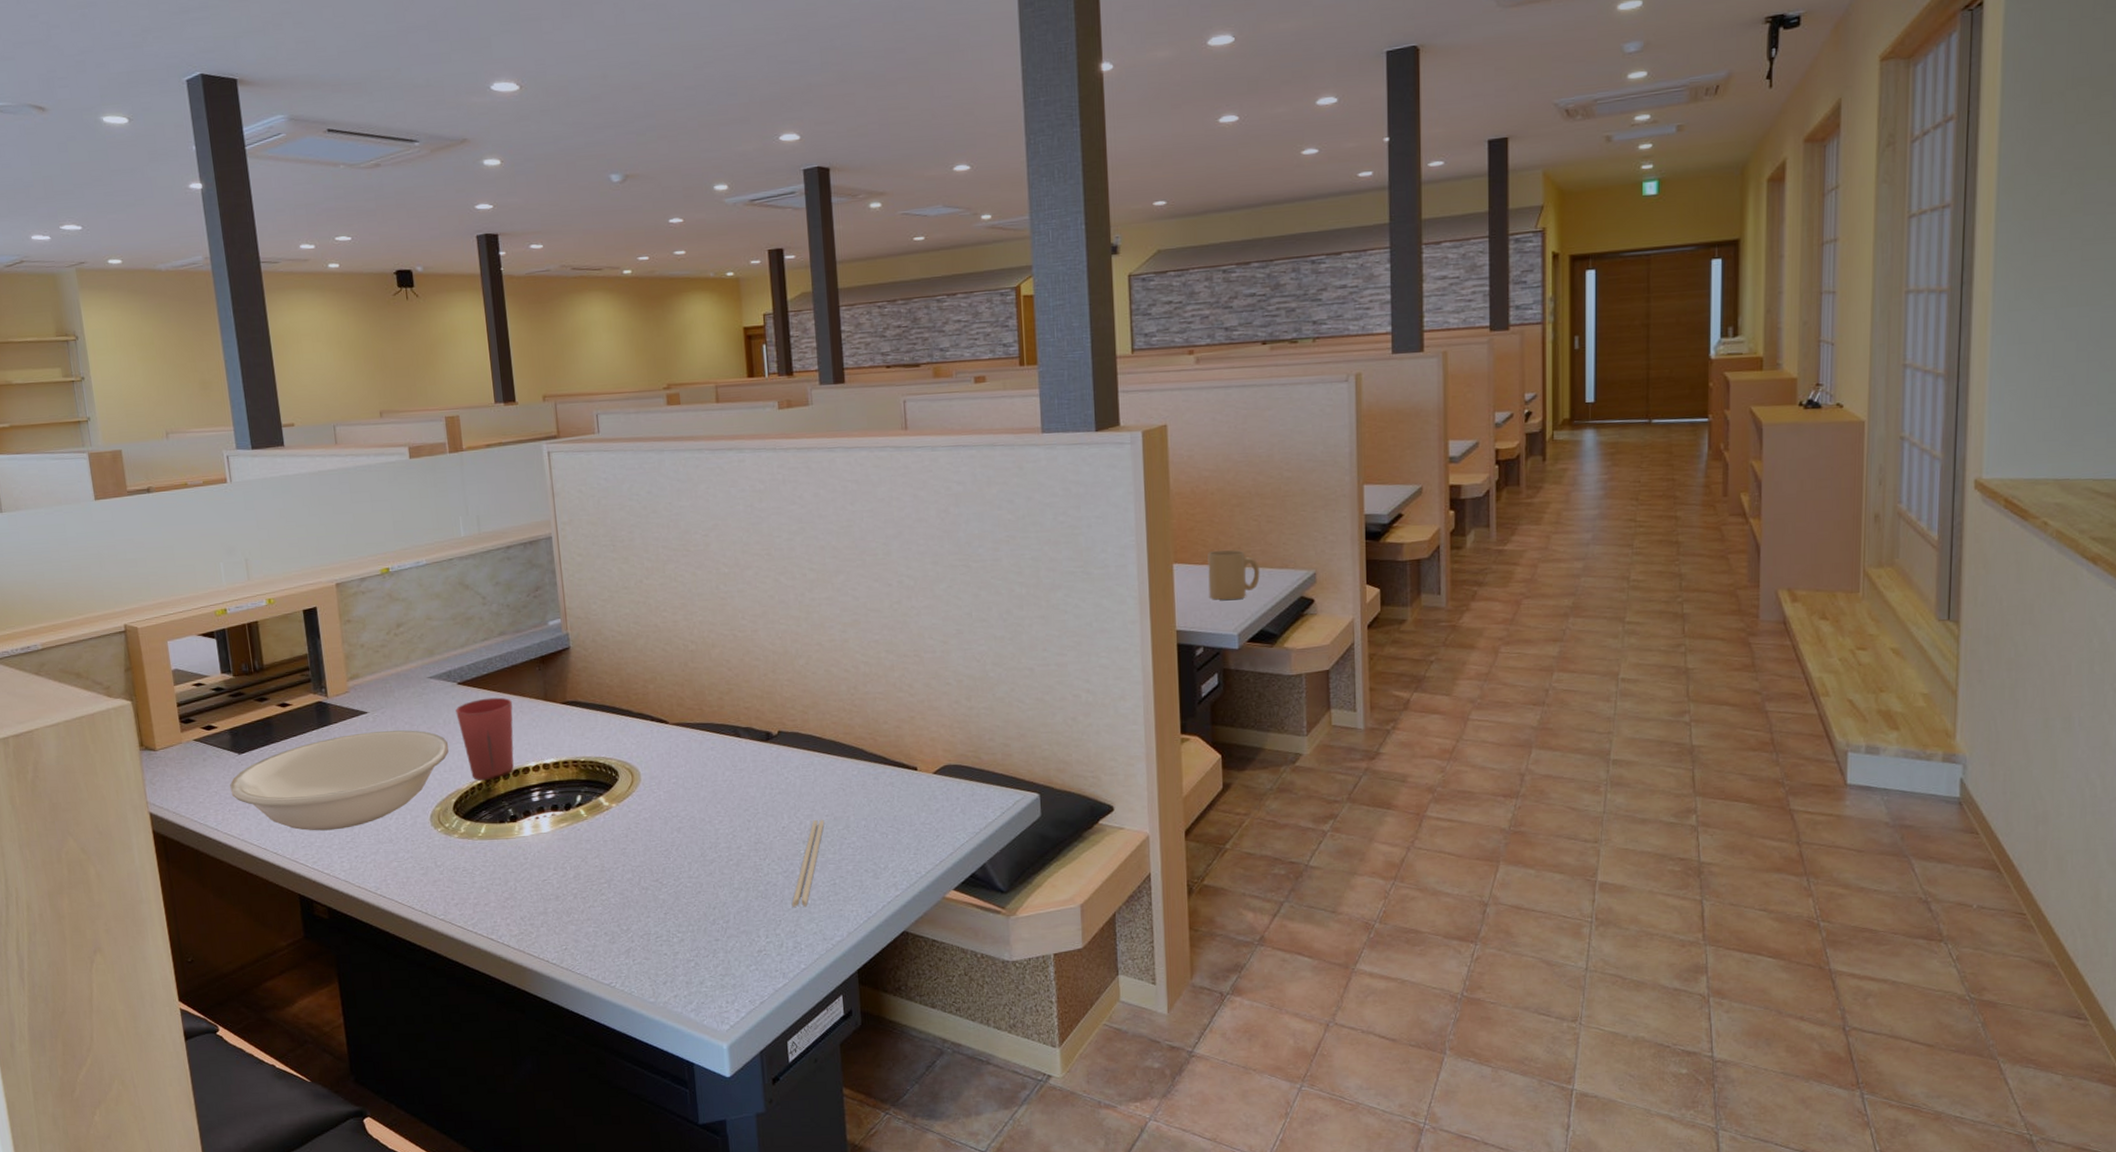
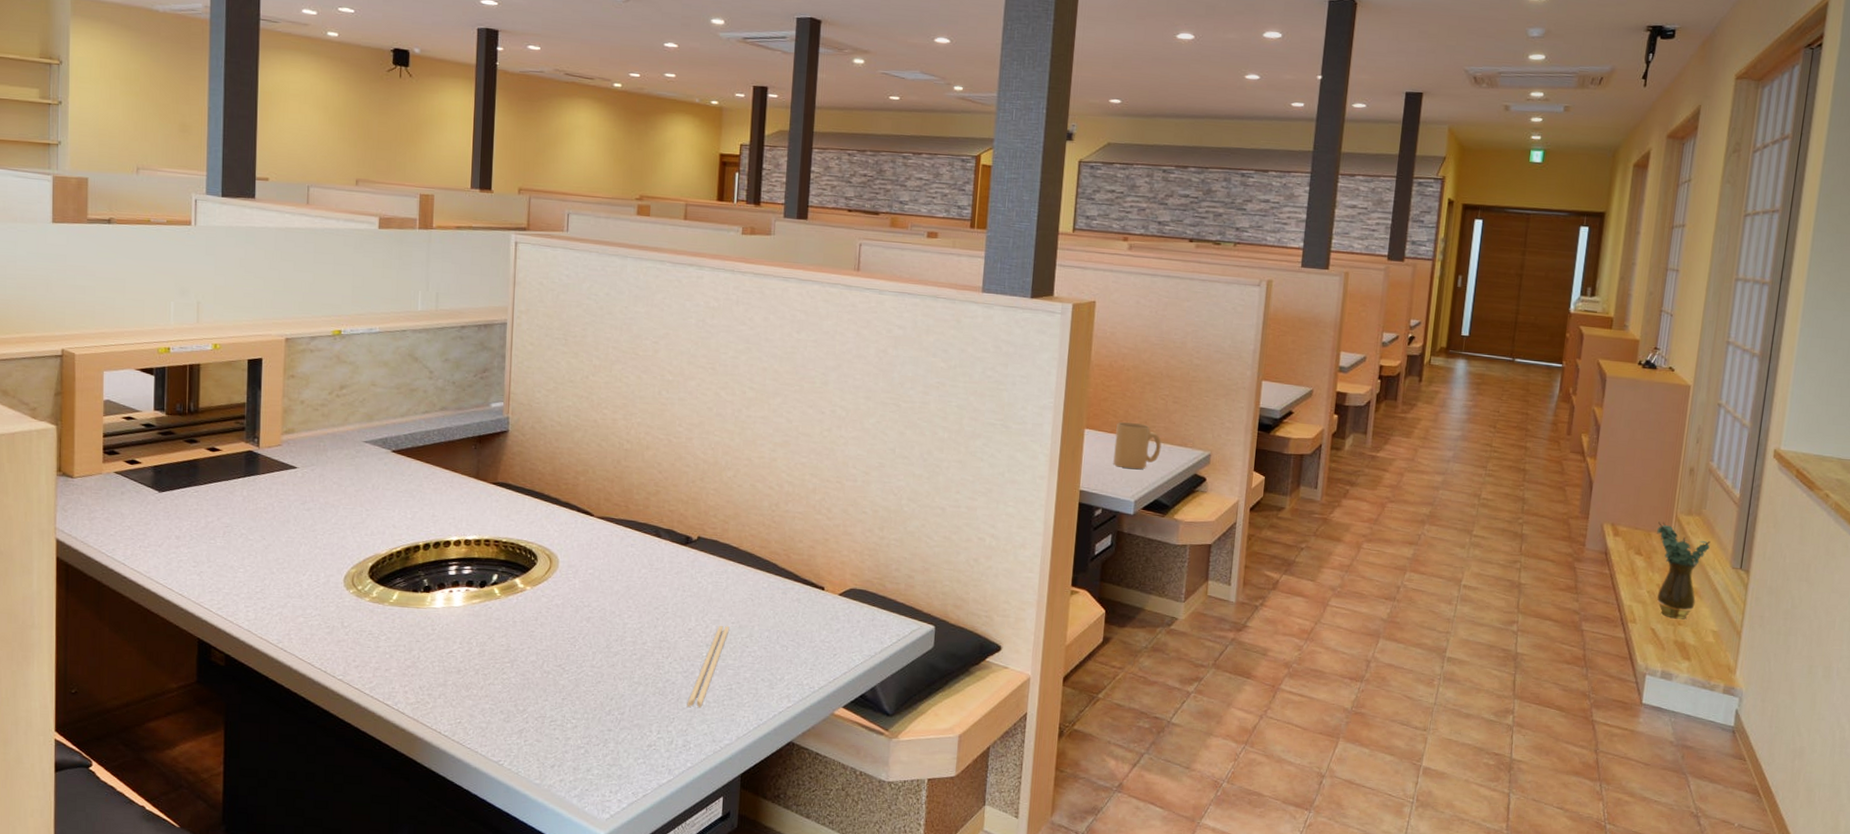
bowl: present [230,730,449,831] -> none [144,486,374,579]
cup: present [456,697,514,781] -> none [386,468,443,549]
vase: none [1843,579,1909,686] -> present [1656,522,1711,620]

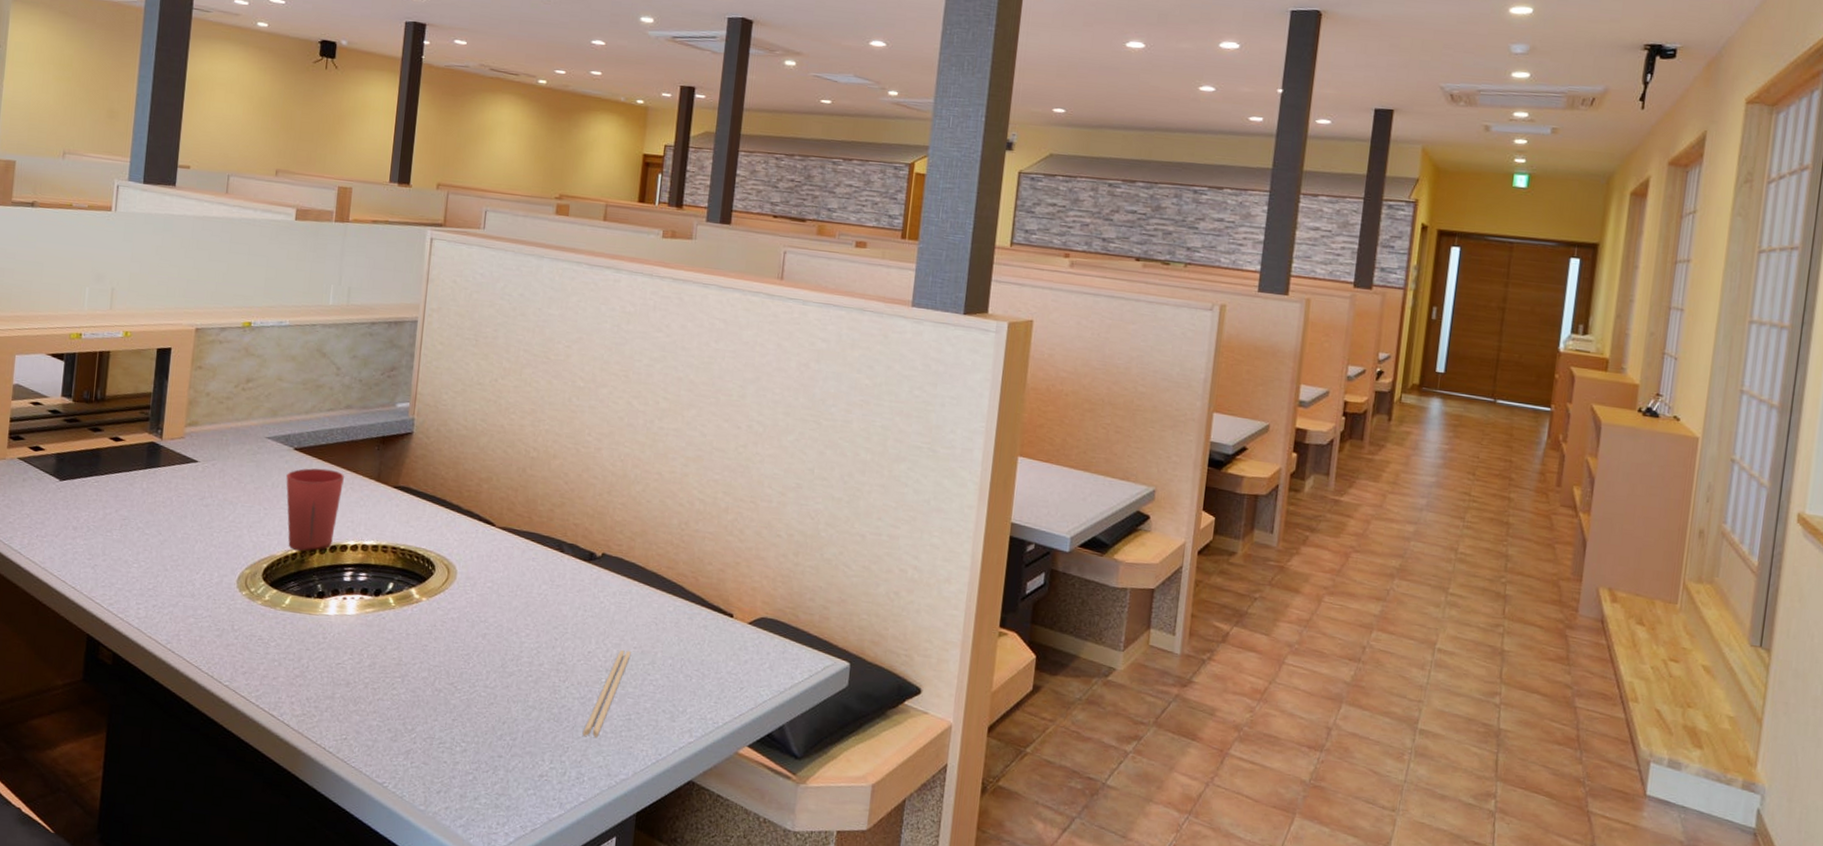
cup: none [386,468,443,549] -> present [286,468,344,552]
cup: present [1113,421,1162,470] -> none [1048,450,1102,503]
vase: present [1656,522,1711,620] -> none [1661,588,1724,701]

